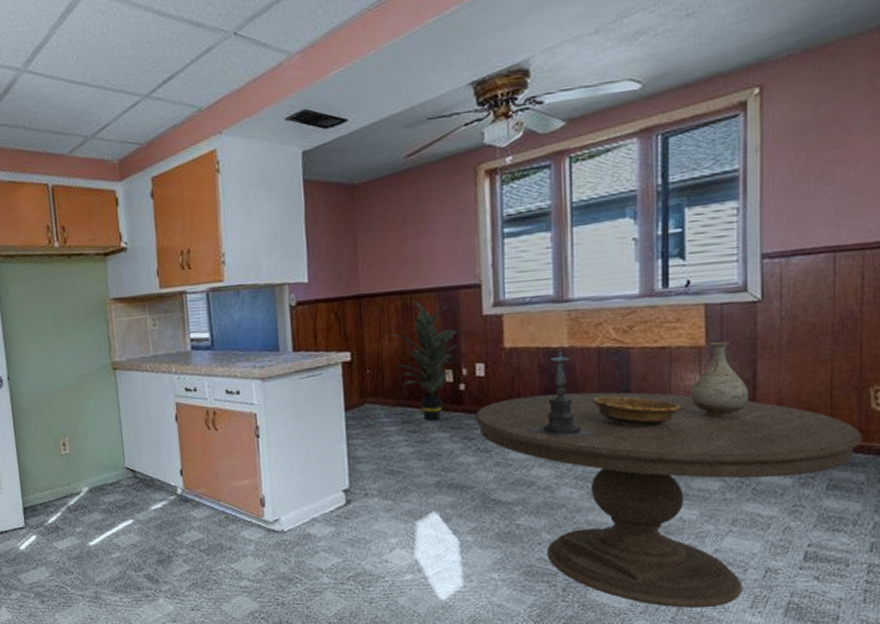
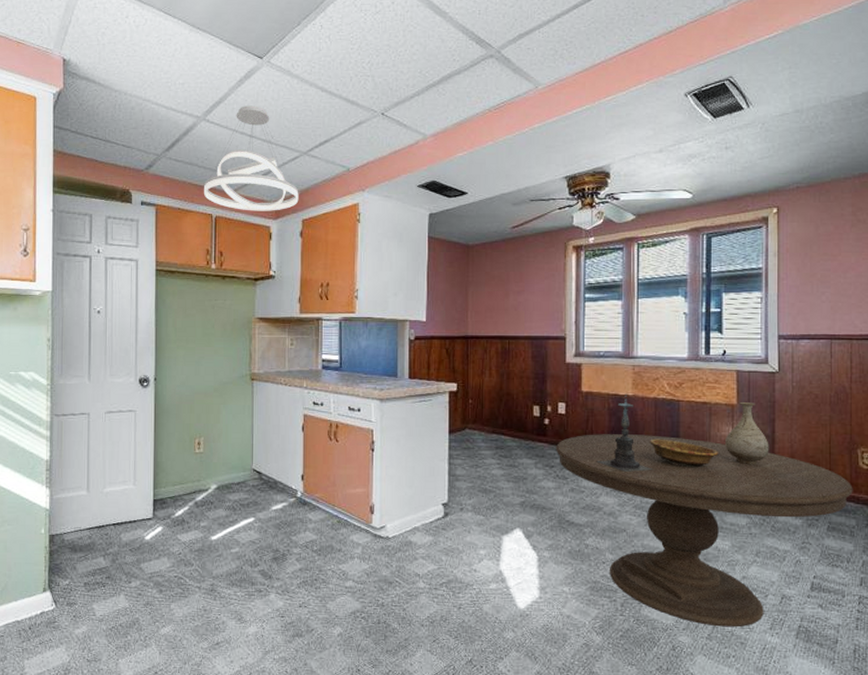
pendant light: none [34,45,145,175] -> present [203,105,299,211]
indoor plant: present [389,300,464,421] -> none [489,345,550,449]

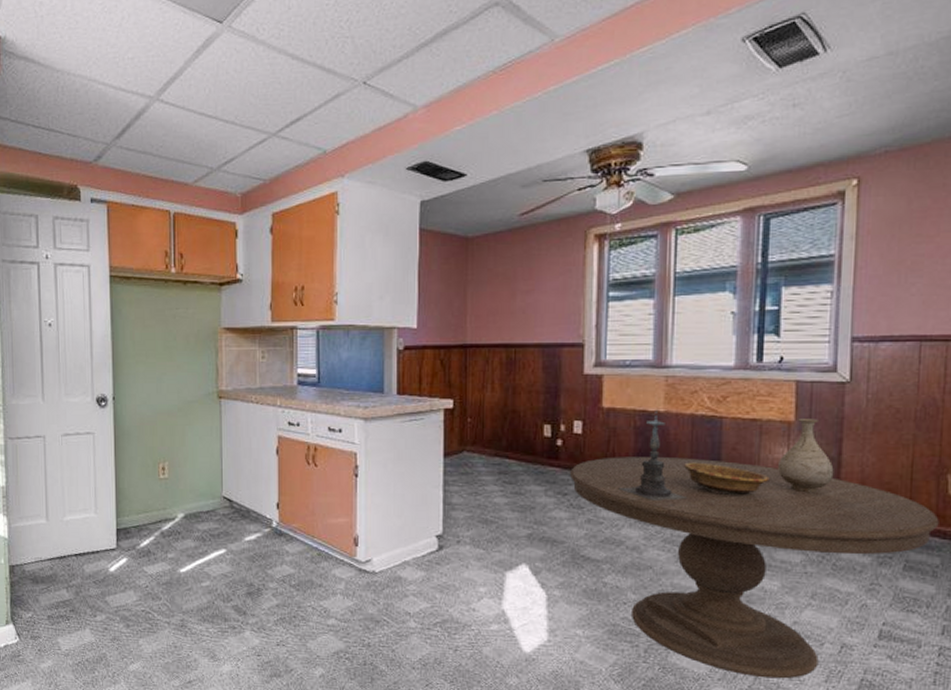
pendant light: present [203,105,299,211] -> none [159,80,268,206]

